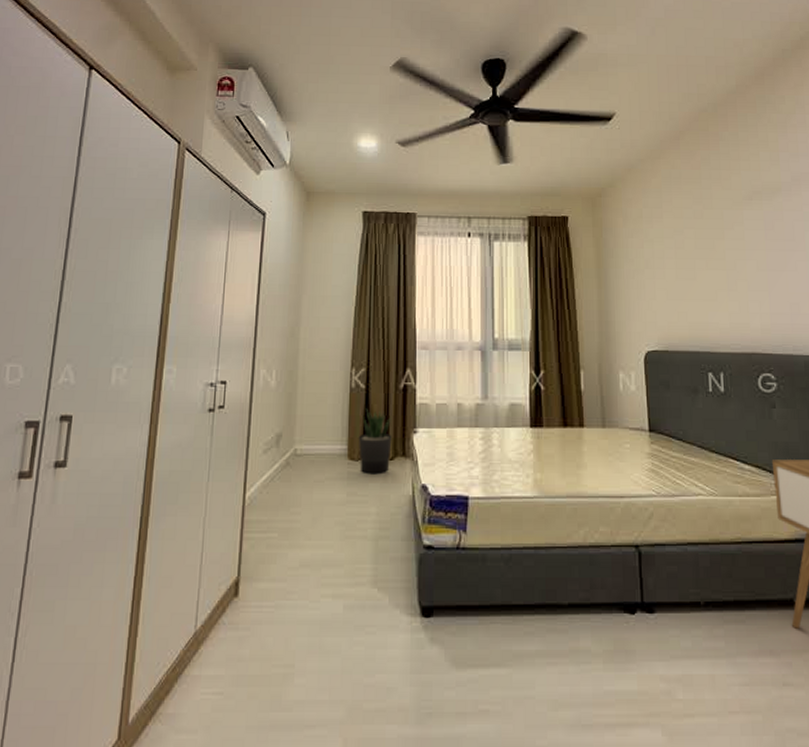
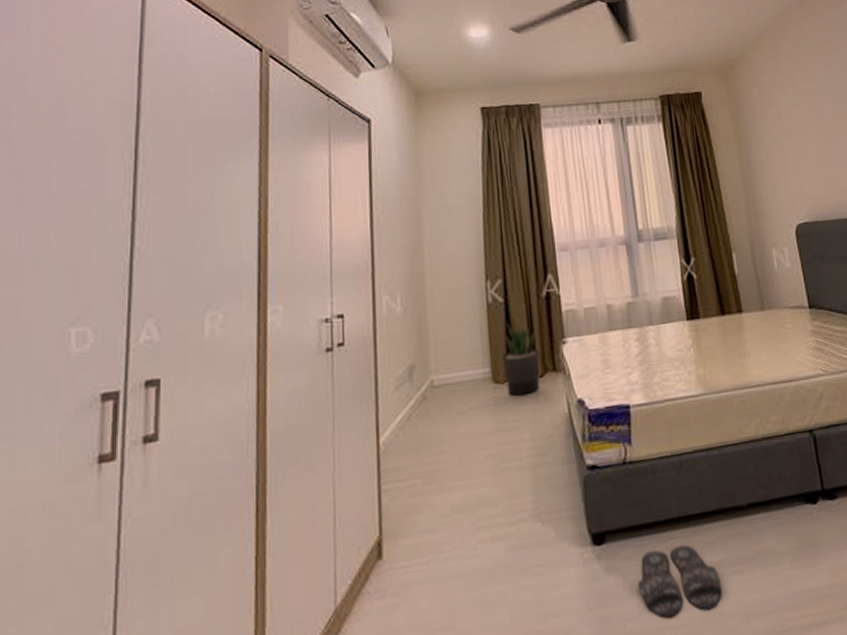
slippers: none [457,630,535,693] -> present [636,544,722,618]

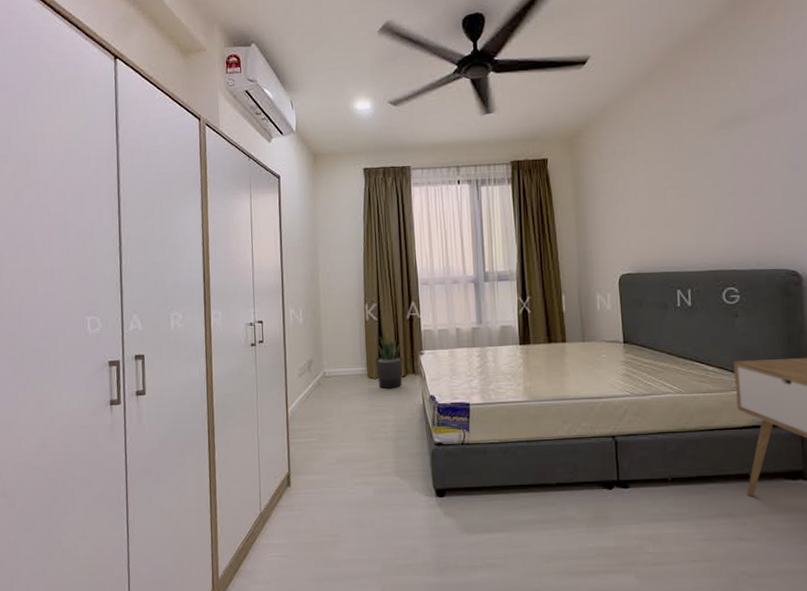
slippers: present [636,544,722,618] -> none [467,504,531,551]

